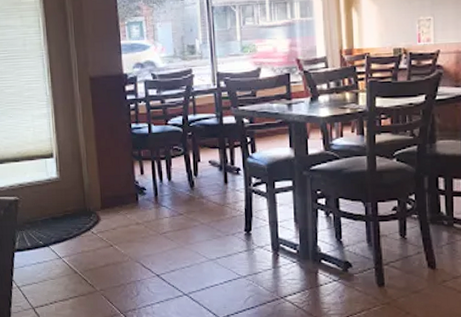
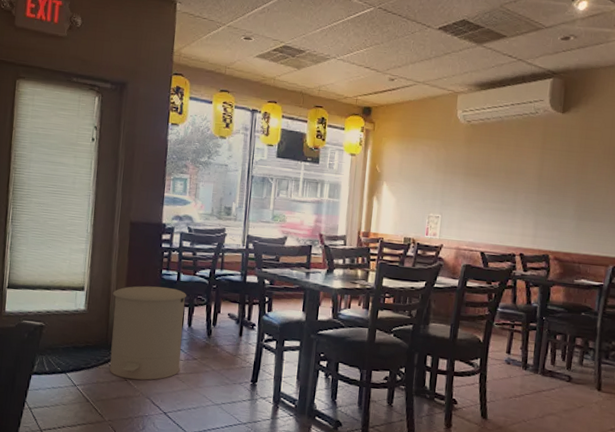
trash can: none [83,141,166,245] -> present [109,286,187,381]

